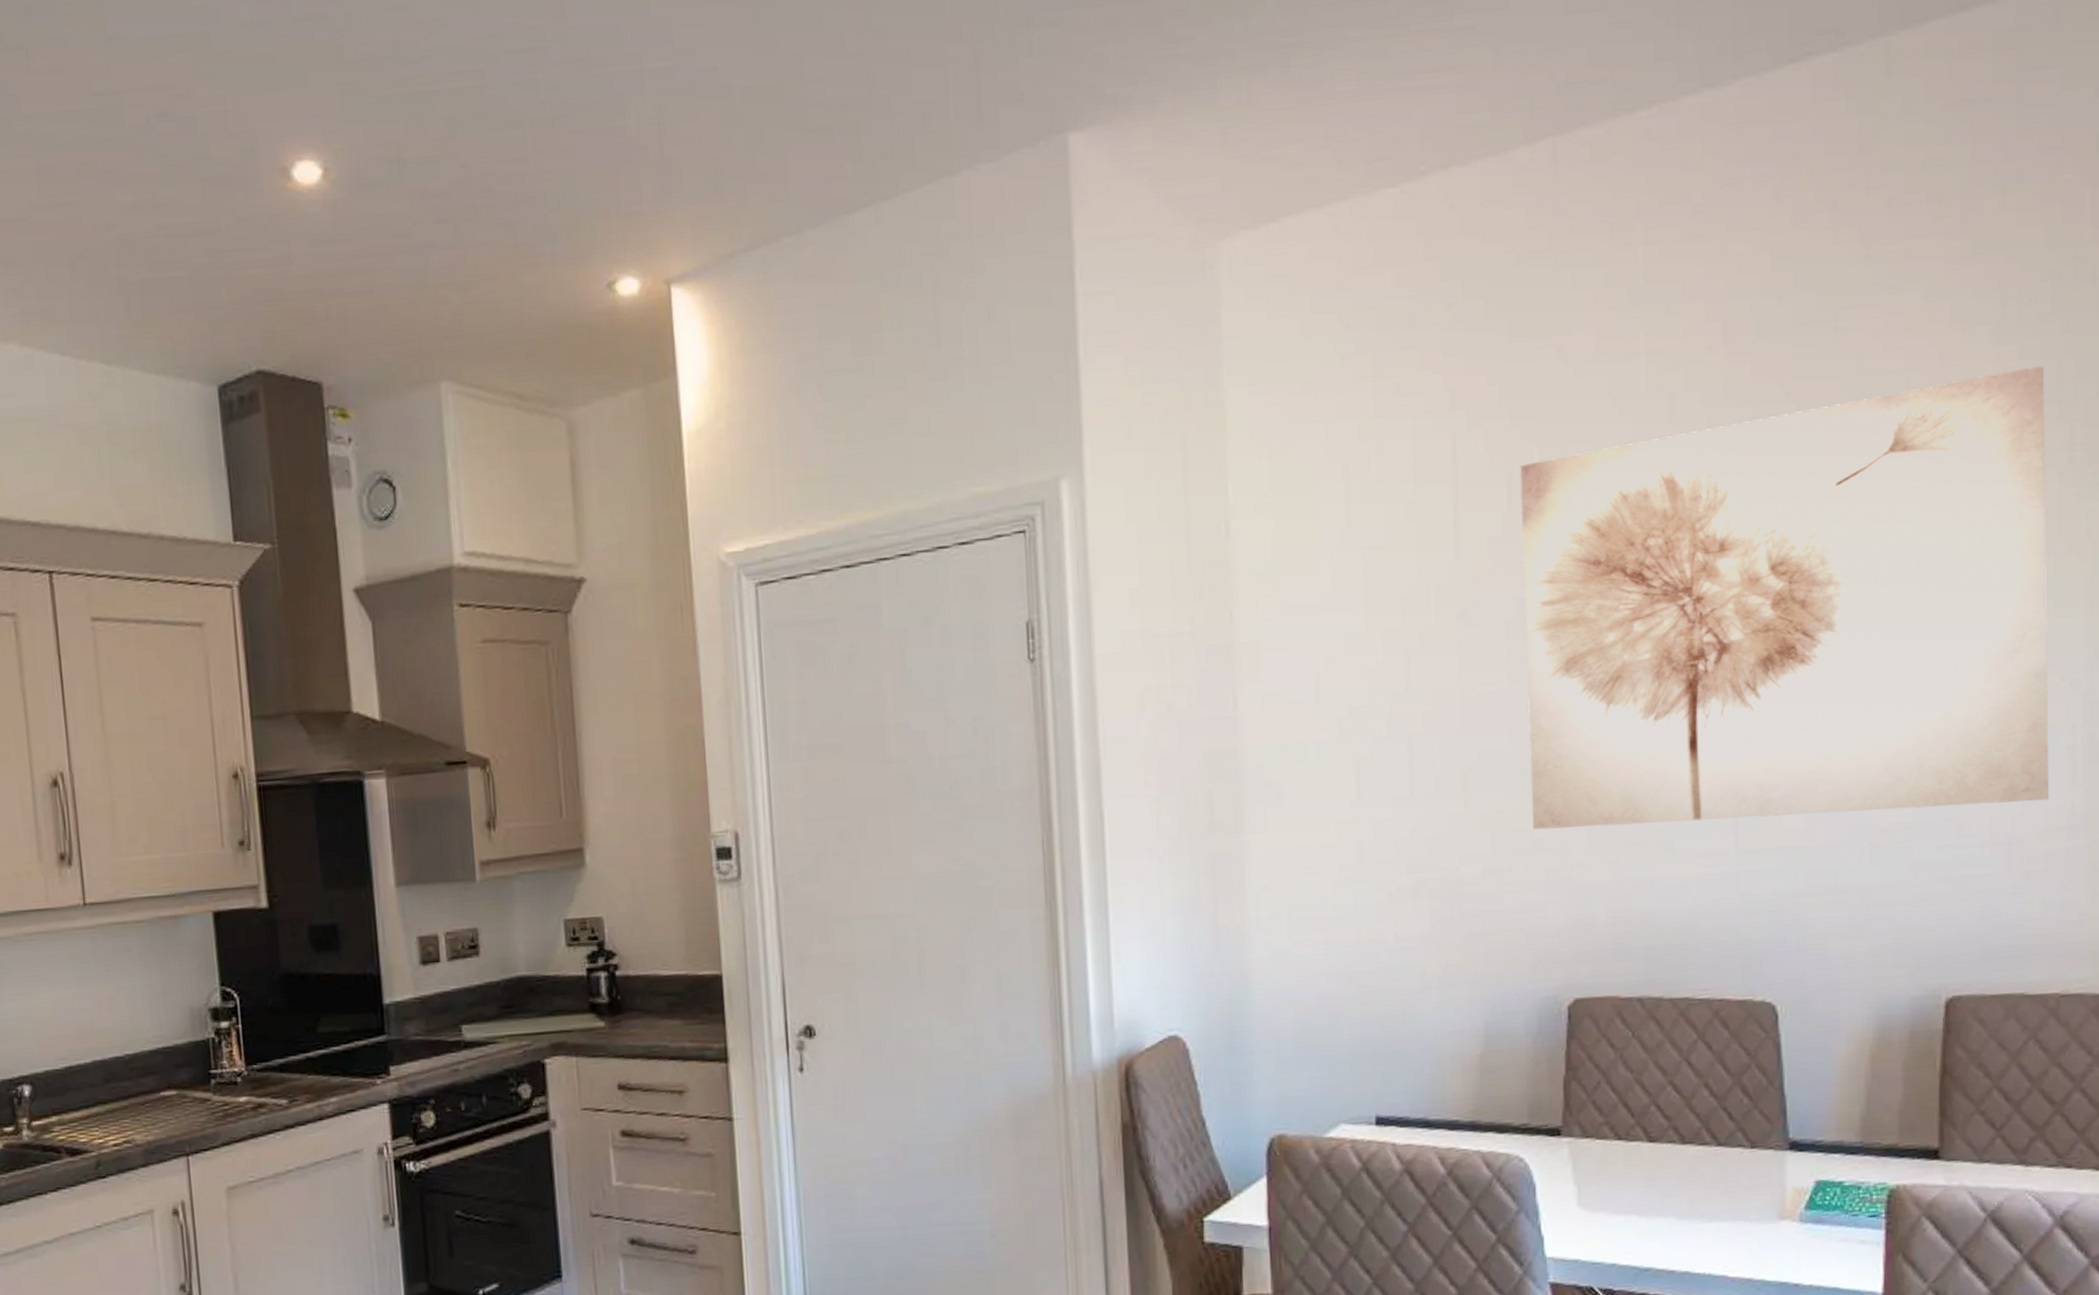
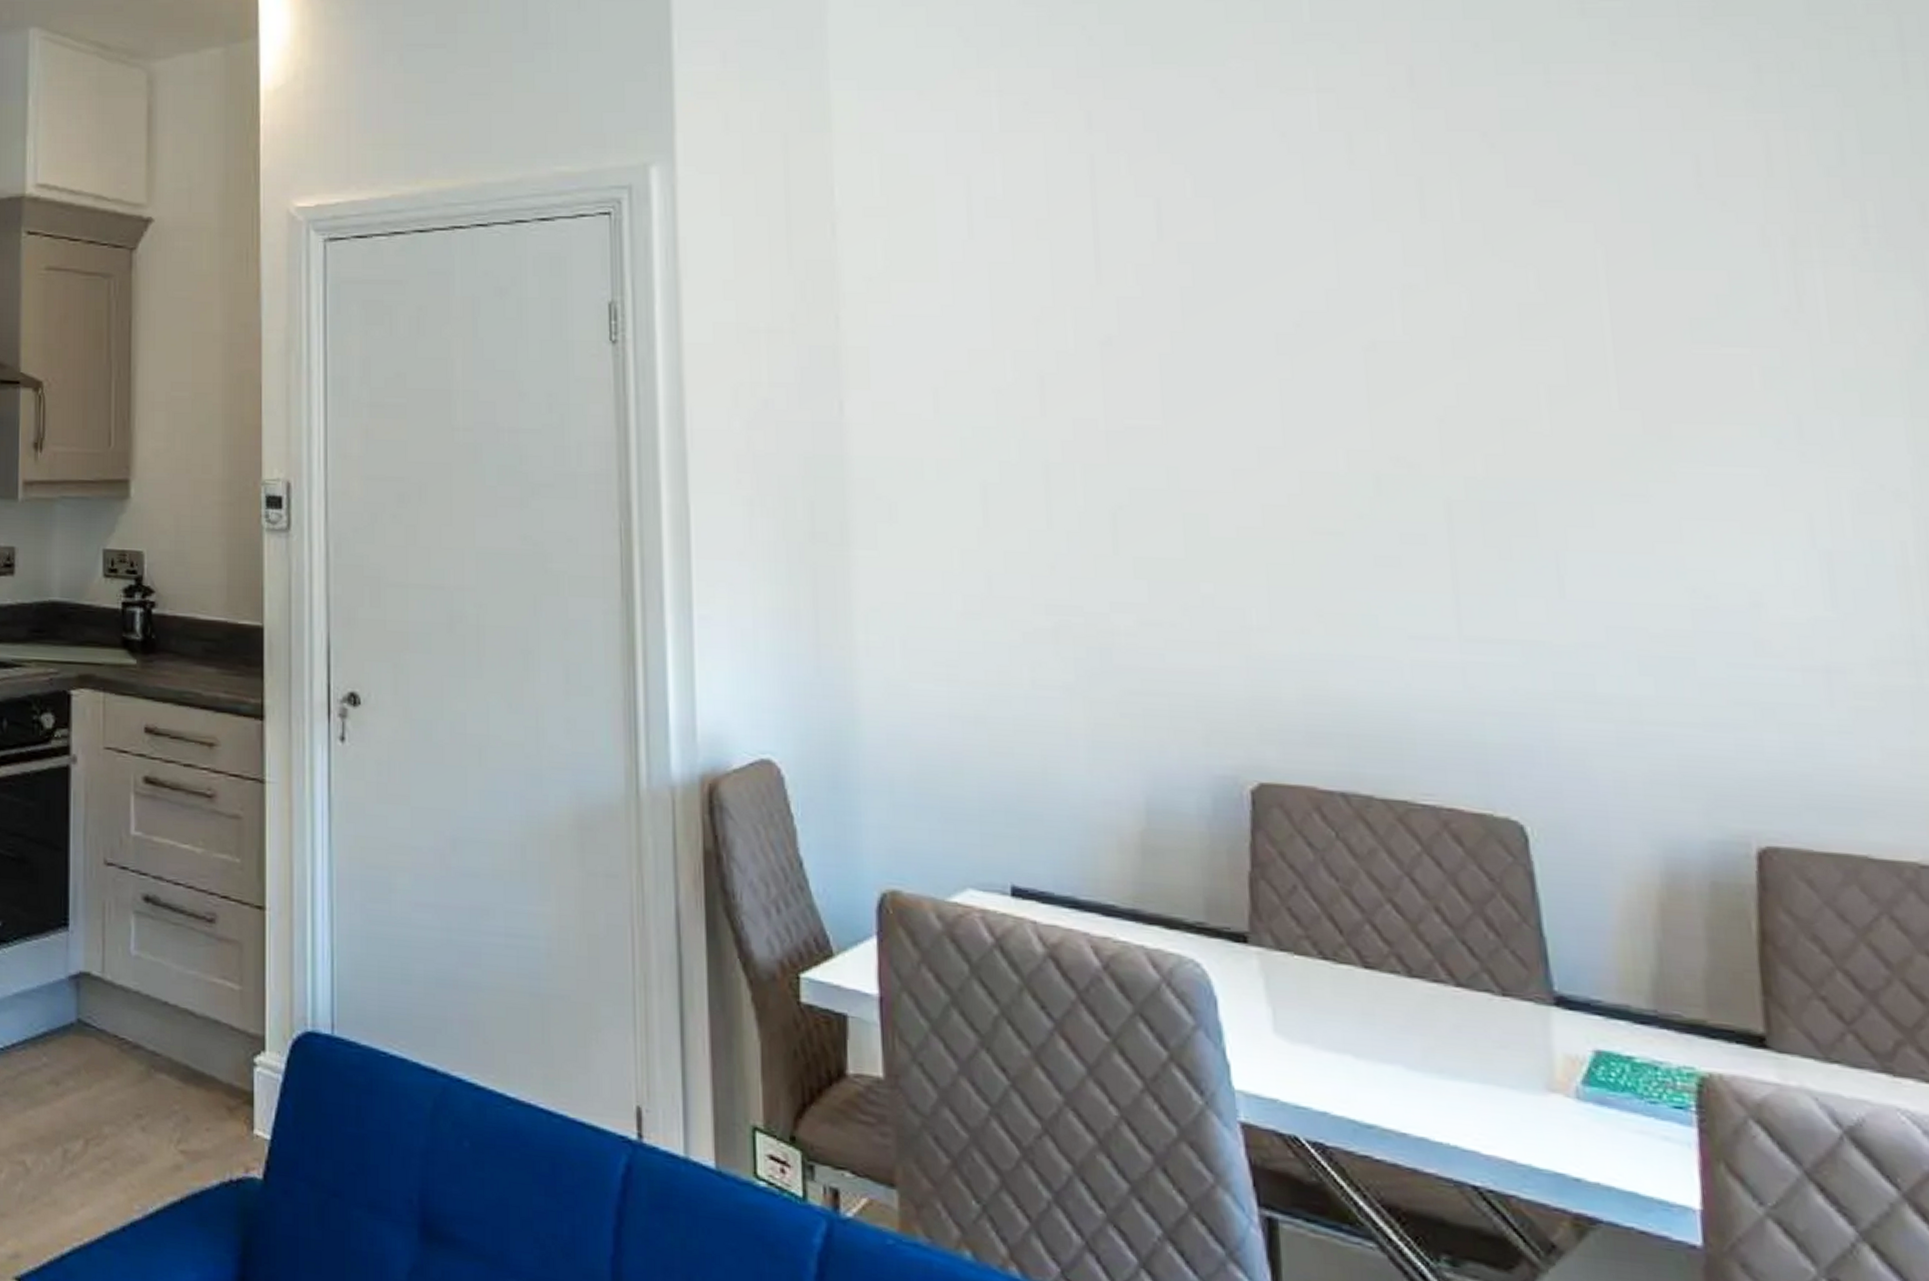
wall art: present [1520,366,2048,830] -> none [1170,138,1877,626]

